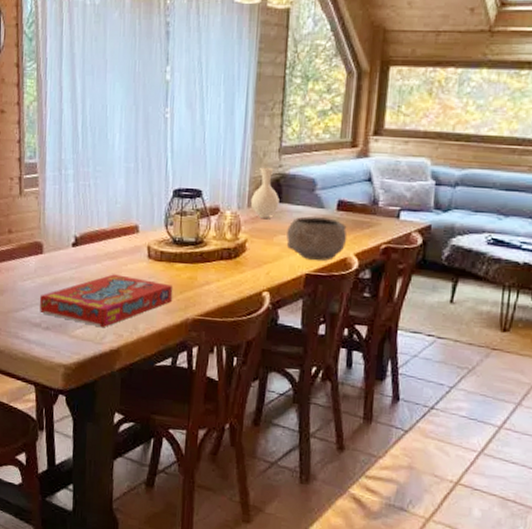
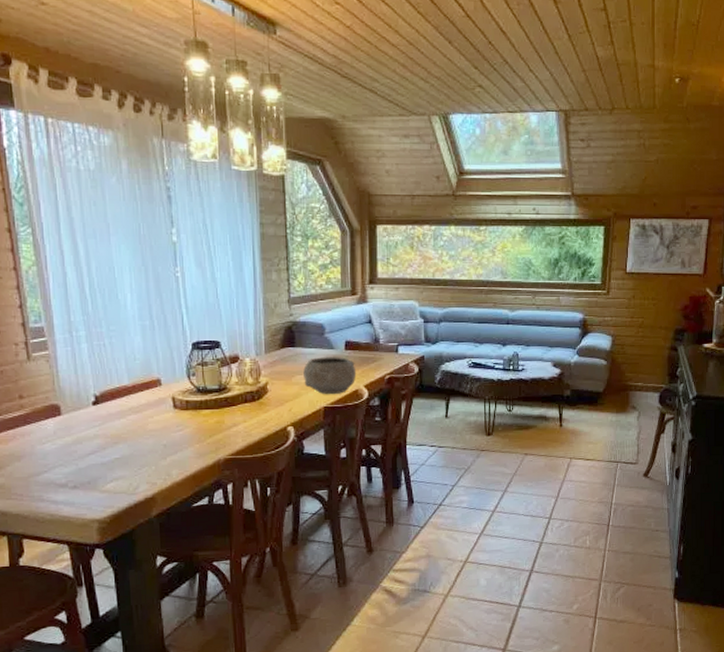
snack box: present [39,274,173,328] -> none [62,427,203,479]
vase: present [250,167,280,218] -> none [267,316,294,362]

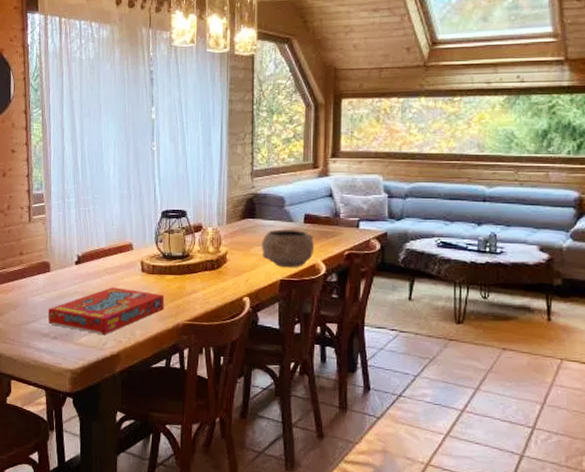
snack box: none [62,427,203,479] -> present [48,287,165,335]

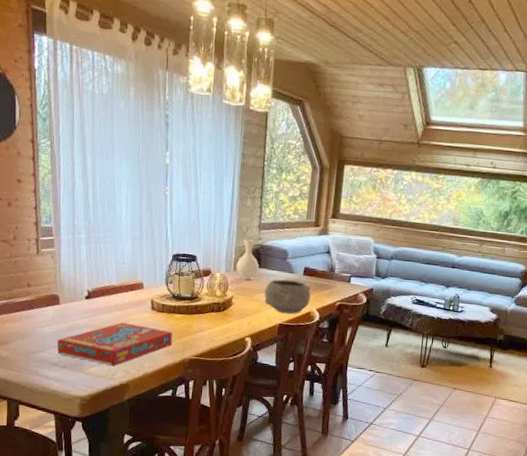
vase: none [229,188,254,232] -> present [236,239,259,280]

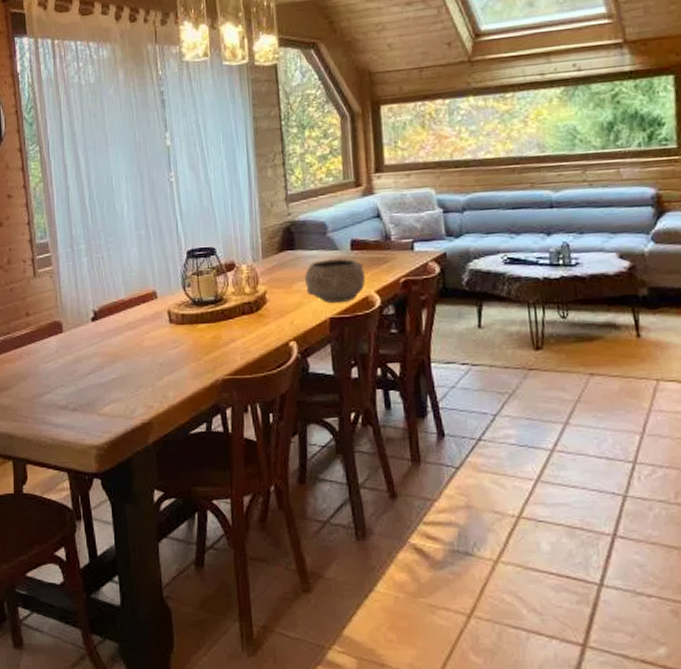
snack box: present [57,322,173,366] -> none [63,344,200,401]
vase: present [236,239,259,280] -> none [264,216,293,267]

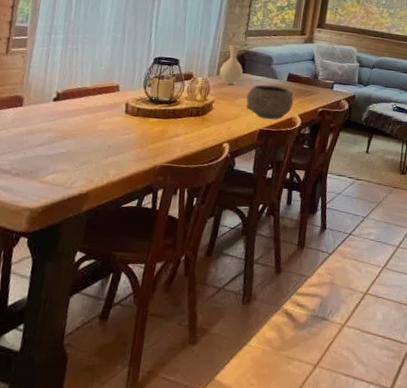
vase: none [264,216,293,267] -> present [219,44,243,85]

